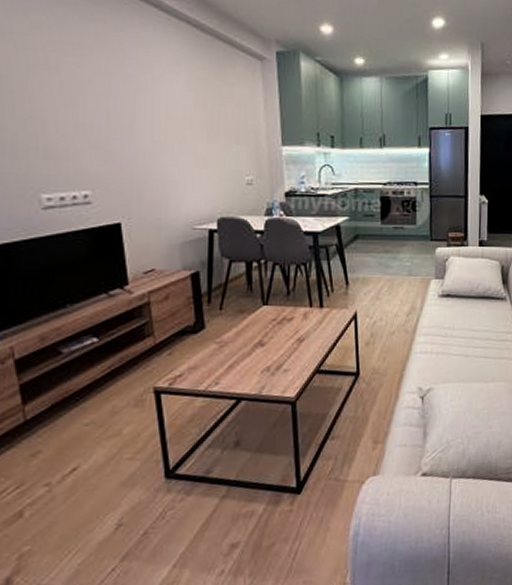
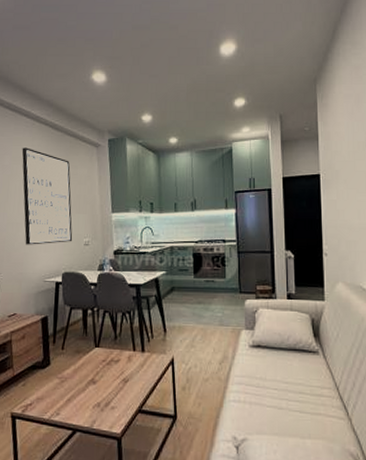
wall art: none [152,51,231,183] -> present [22,147,73,245]

